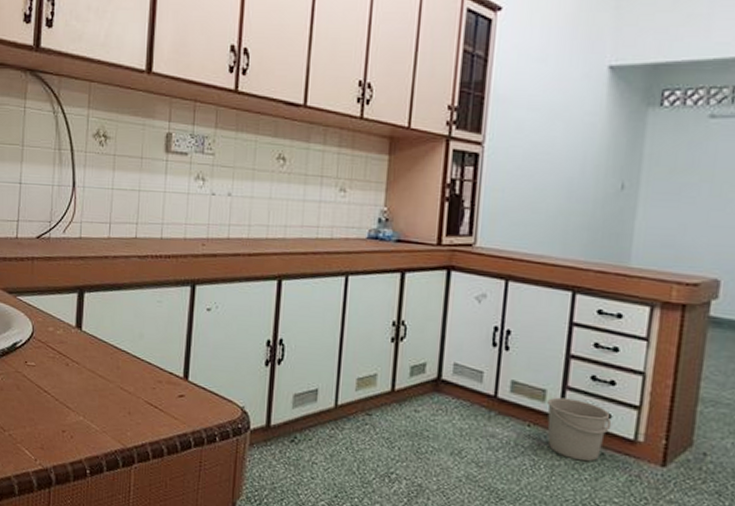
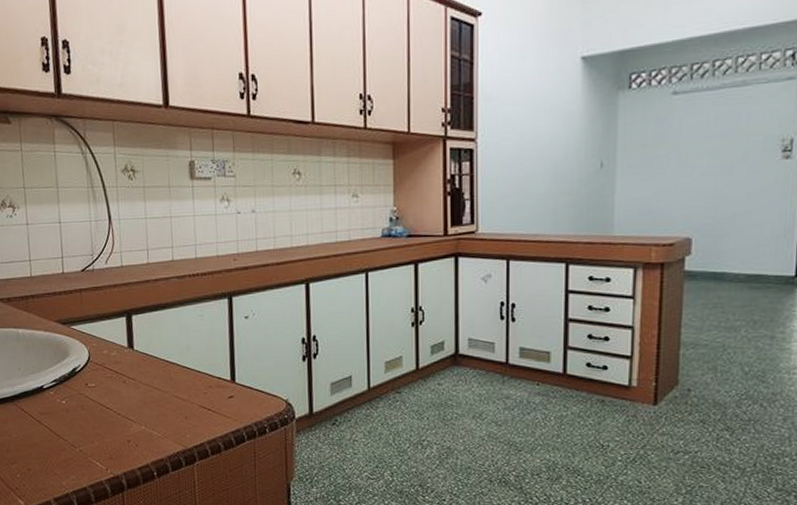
bucket: present [547,397,612,462] -> none [552,356,609,409]

